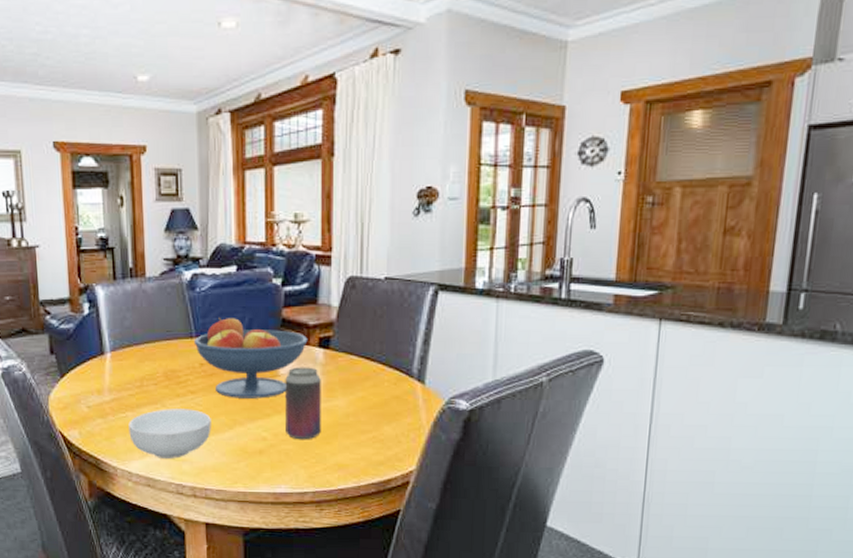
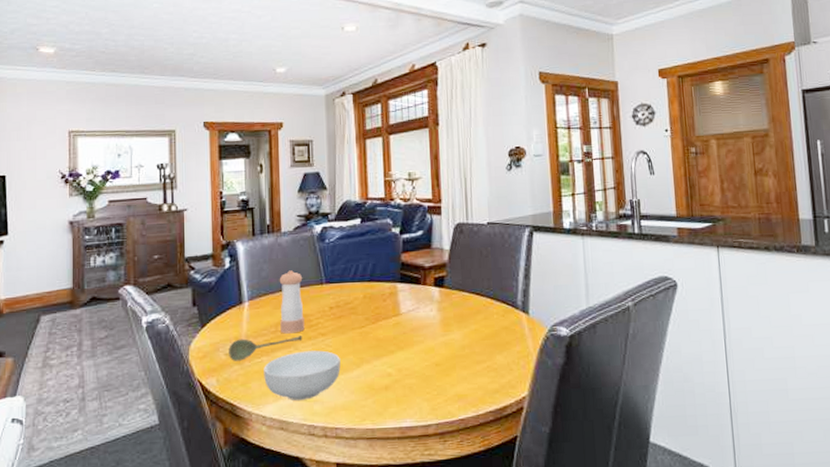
soupspoon: none [91,391,170,415] -> present [229,334,302,361]
pepper shaker: none [144,321,172,389] -> present [279,270,305,334]
fruit bowl: present [193,317,308,399] -> none [323,264,425,338]
beverage can: present [285,367,321,440] -> none [406,304,441,374]

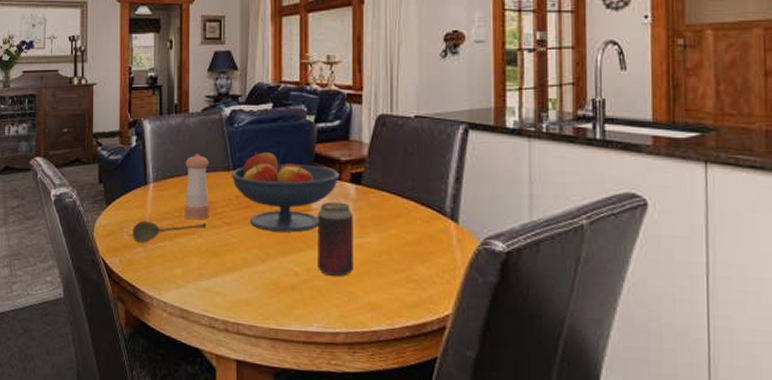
cereal bowl: present [264,350,341,400] -> none [166,239,245,291]
fruit bowl: none [323,264,425,338] -> present [230,151,340,233]
beverage can: none [406,304,441,374] -> present [318,202,353,277]

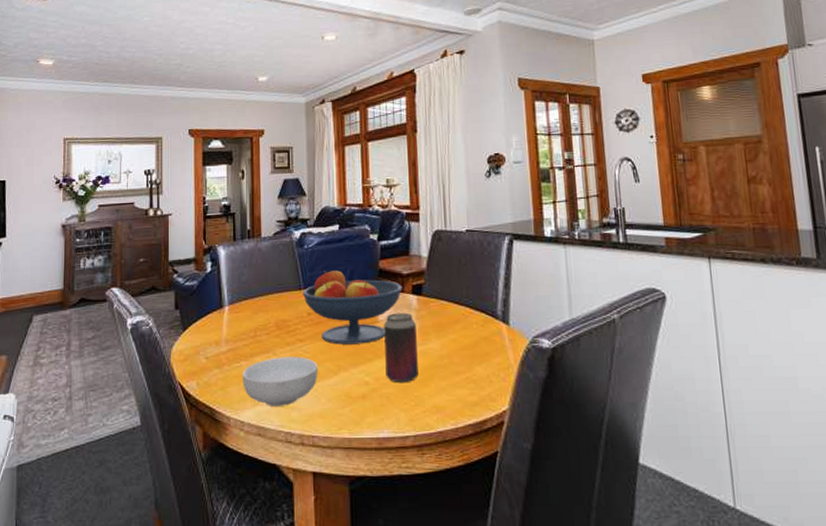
soupspoon: present [132,220,207,243] -> none [209,340,281,365]
cereal bowl: none [166,239,245,291] -> present [242,356,318,406]
pepper shaker: present [185,154,209,220] -> none [258,275,283,339]

